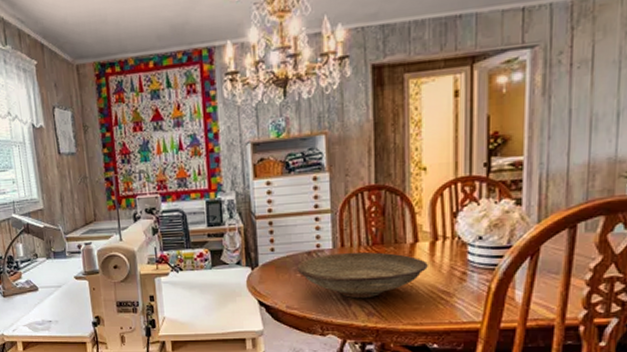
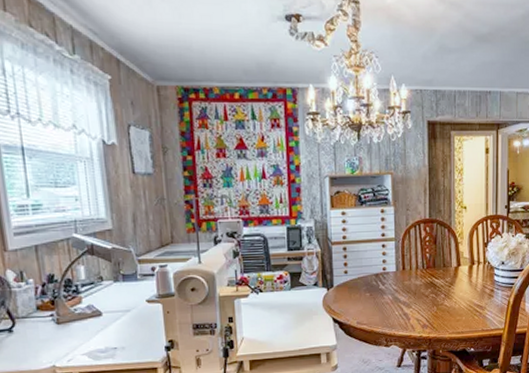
decorative bowl: present [297,252,428,299] -> none [367,274,467,314]

